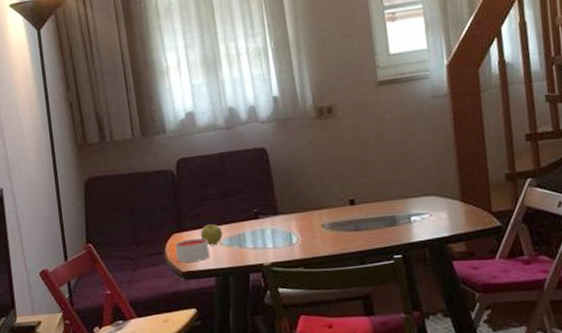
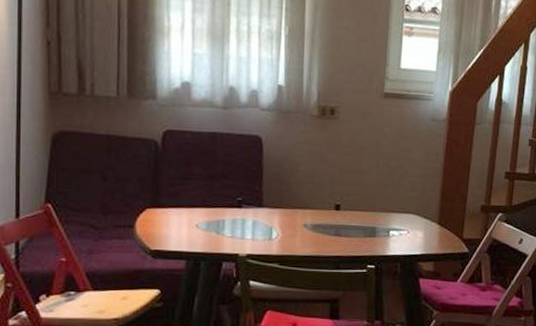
candle: present [175,238,210,263] -> none [147,216,184,241]
apple: present [200,224,223,246] -> none [176,204,201,228]

